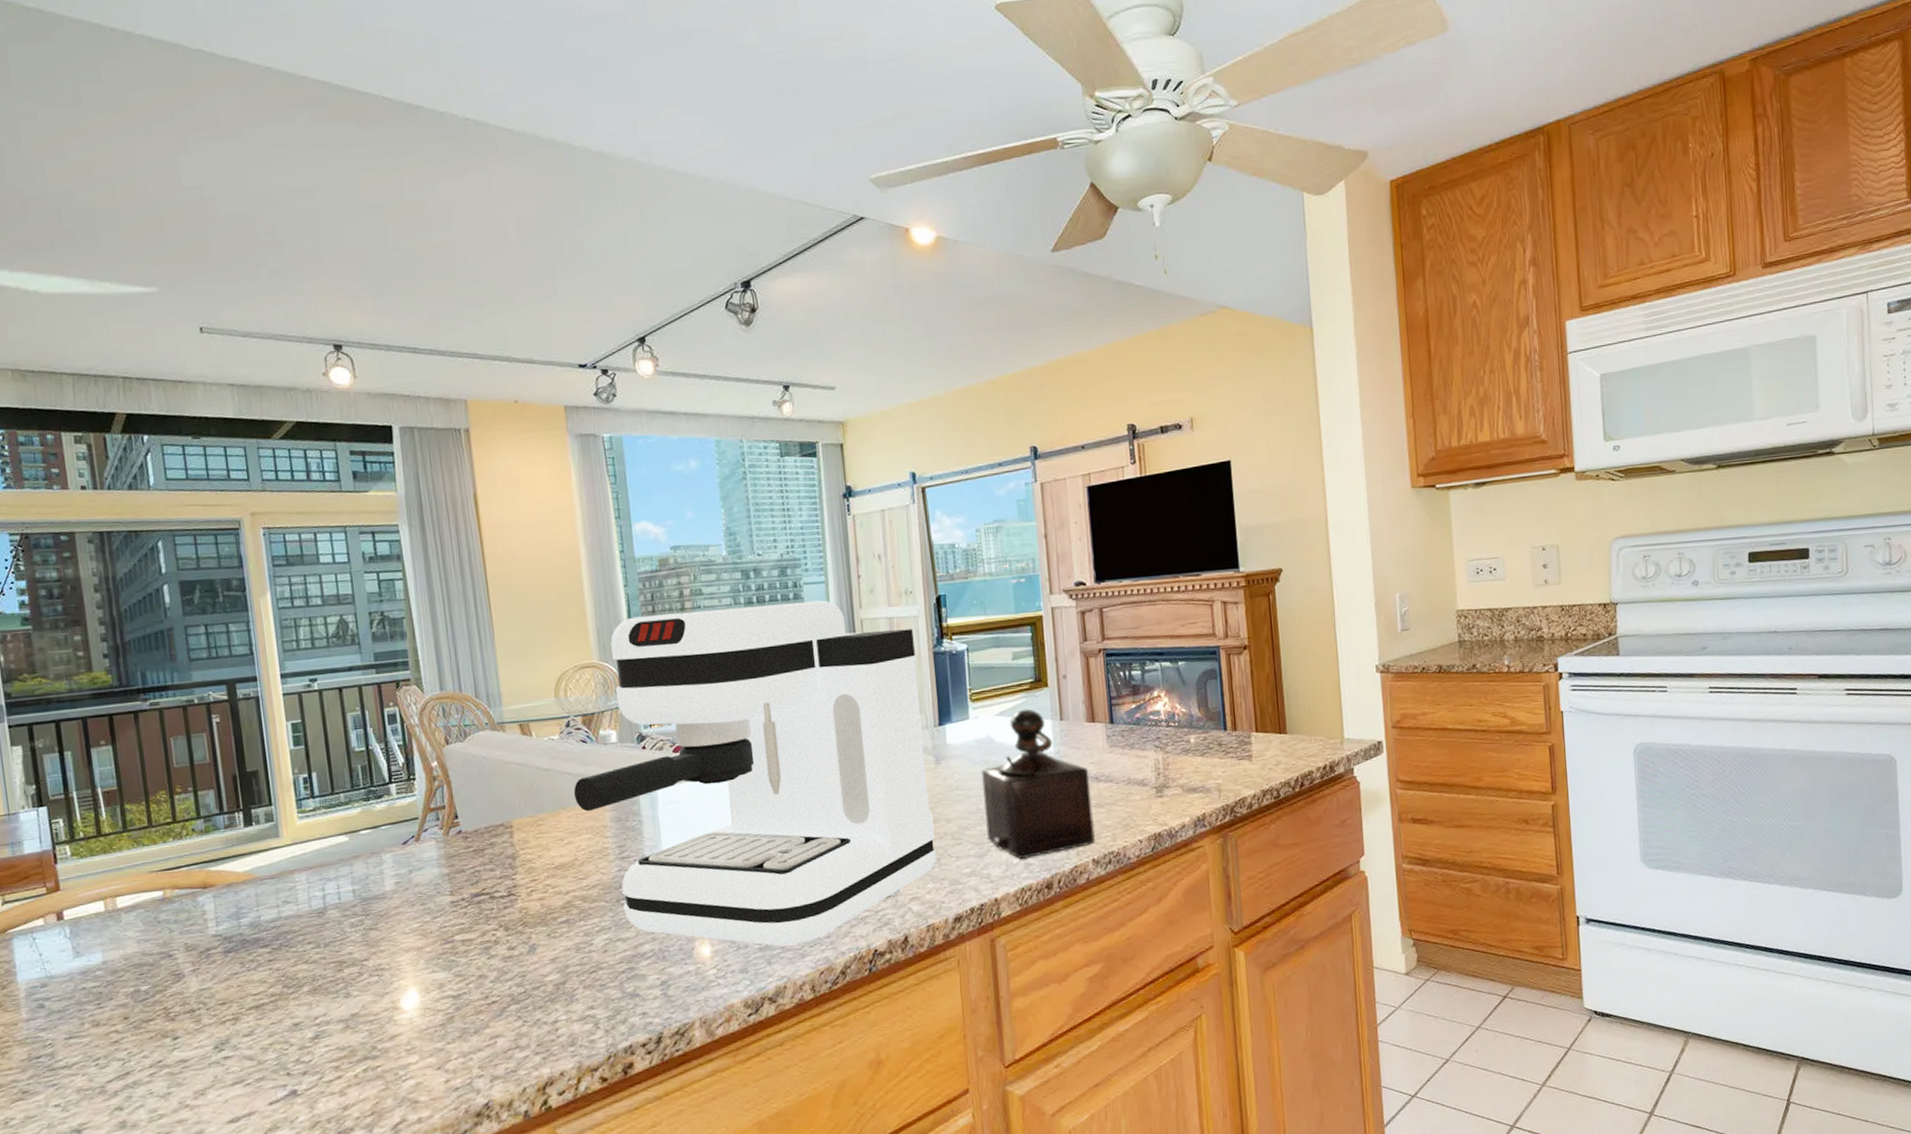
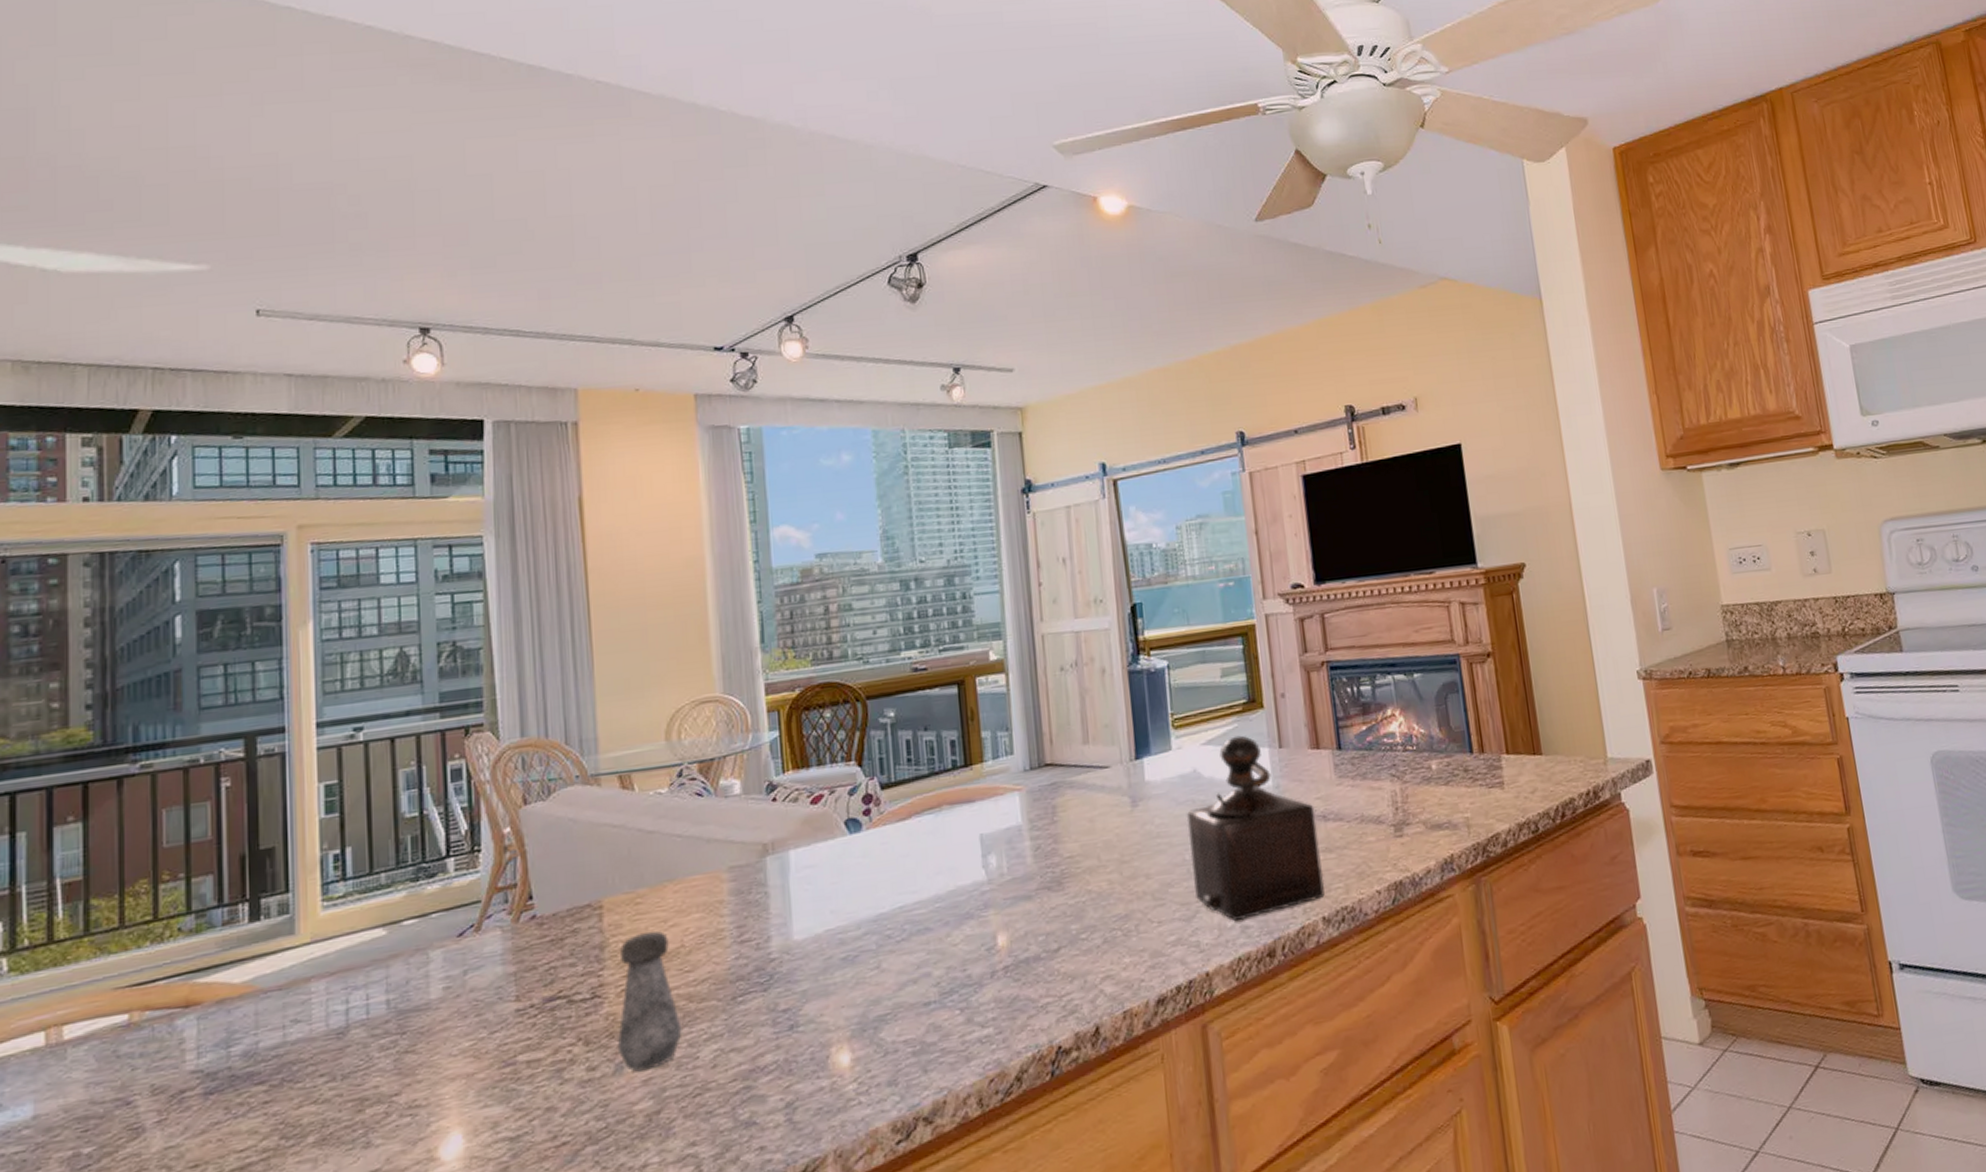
salt shaker: none [528,846,579,952] -> present [617,931,682,1072]
coffee maker: present [573,600,937,947] -> none [683,613,1134,1048]

